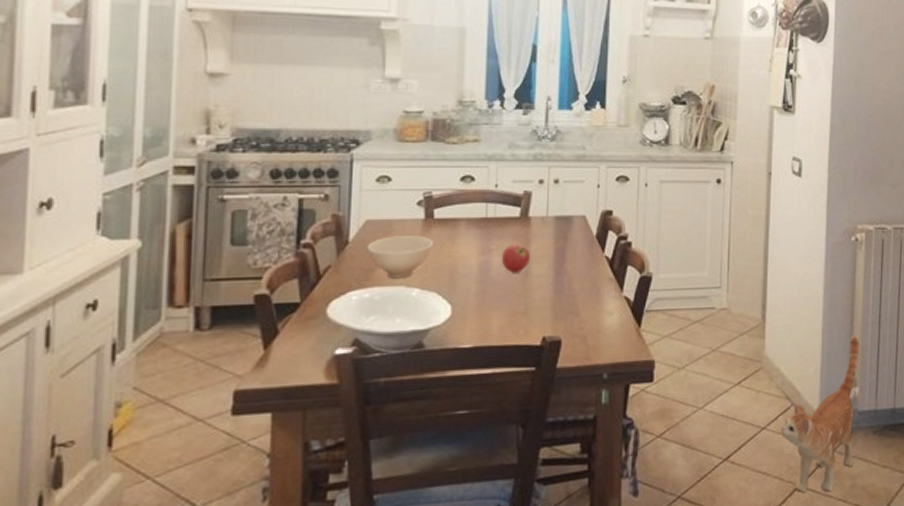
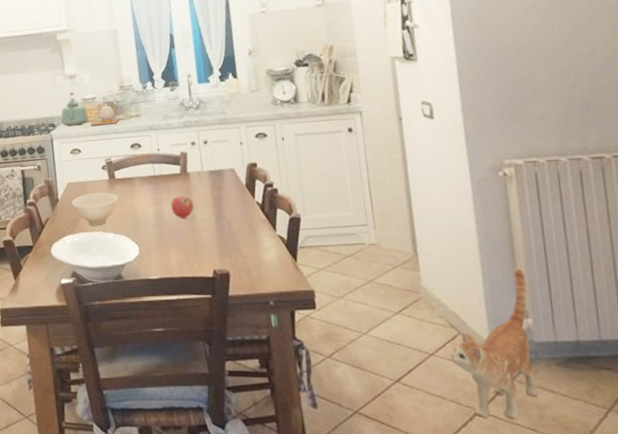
kettle: none [368,101,408,144] -> present [60,92,88,126]
teapot: none [409,120,451,148] -> present [90,103,120,126]

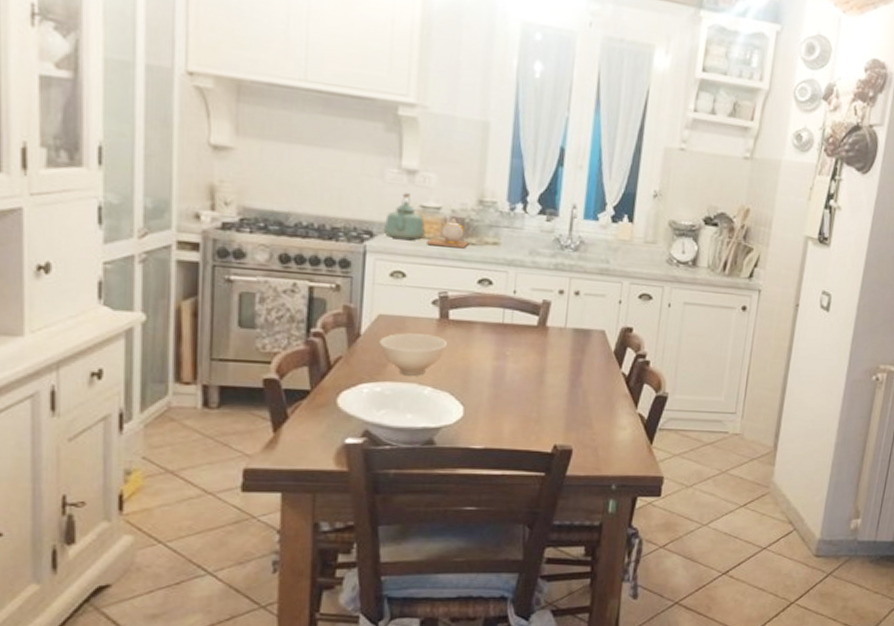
fruit: present [170,195,194,219] -> none [516,351,547,381]
cat: present [449,265,539,420] -> none [780,468,868,611]

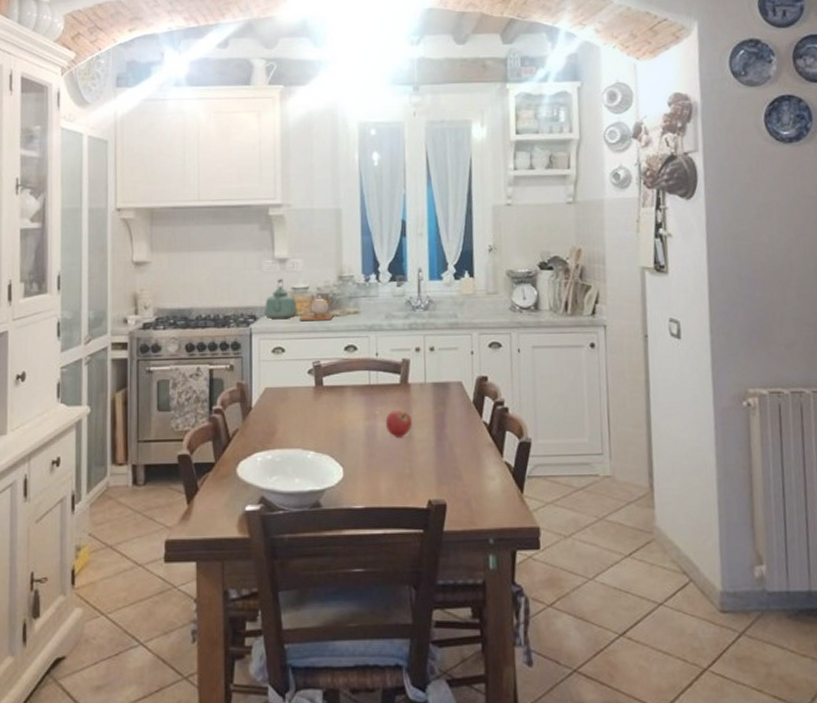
bowl: present [379,333,448,376] -> none [268,402,325,442]
fruit: none [516,351,547,381] -> present [385,409,413,437]

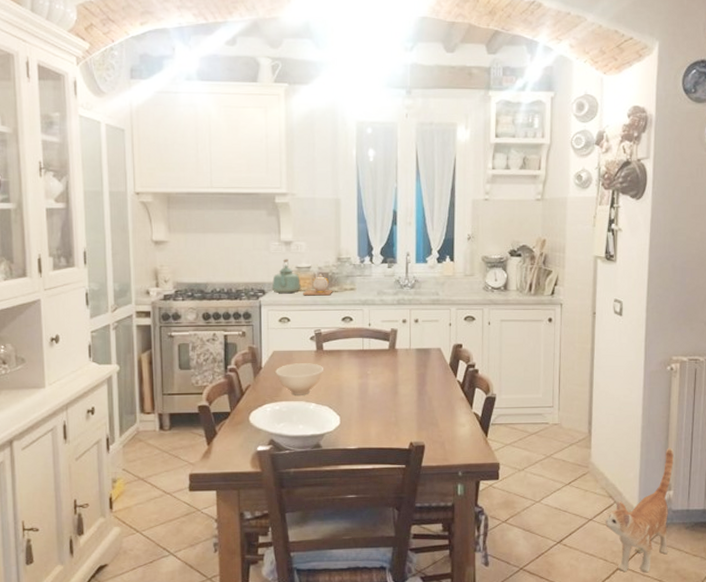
bowl: none [268,402,325,442] -> present [275,363,324,396]
fruit: present [385,409,413,437] -> none [376,370,399,393]
cat: none [679,506,767,679] -> present [604,447,674,573]

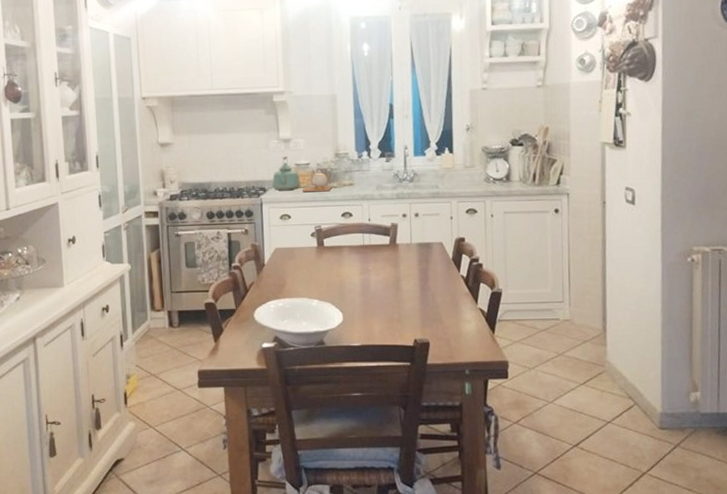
bowl: present [275,363,324,396] -> none [278,259,326,292]
cat: present [604,447,674,573] -> none [624,344,700,481]

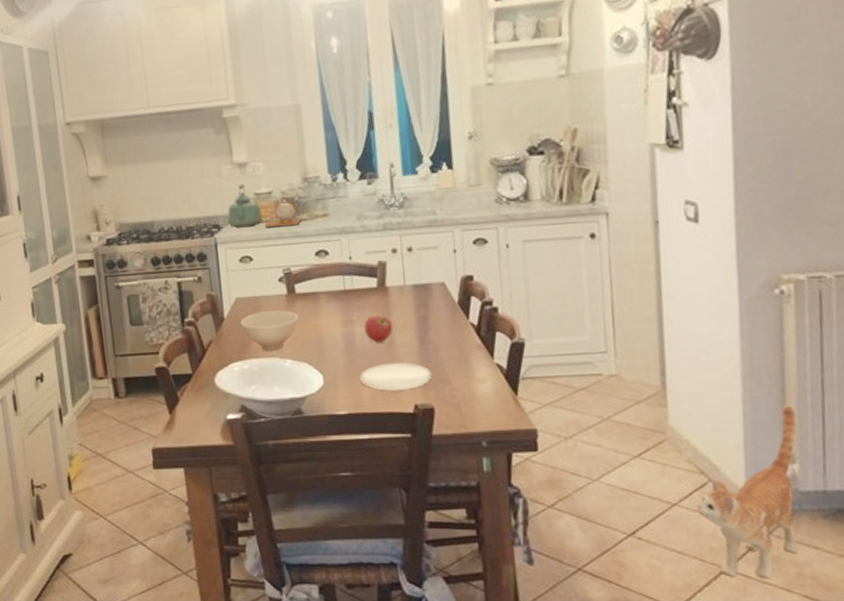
bowl: none [278,259,326,292] -> present [240,310,299,351]
plate: none [372,304,430,328] -> present [360,362,433,392]
fruit: none [377,265,401,289] -> present [363,313,393,343]
cat: none [624,344,700,481] -> present [696,402,798,579]

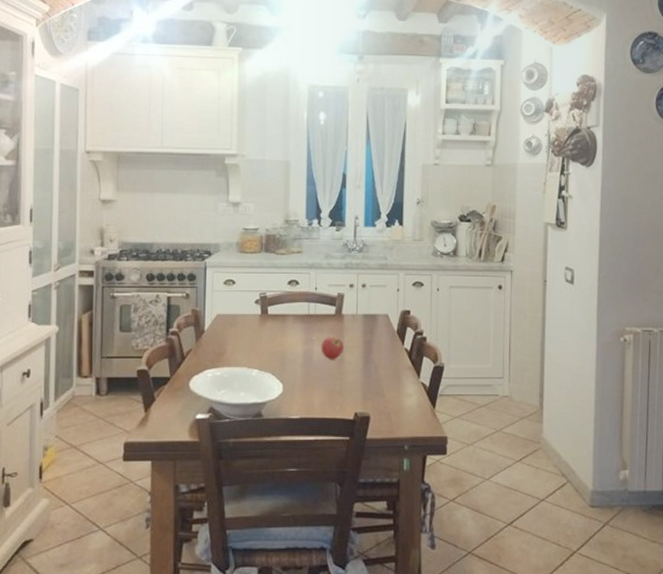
kettle: present [227,185,262,227] -> none [217,220,247,255]
bowl: present [240,310,299,351] -> none [218,327,268,361]
teapot: present [264,199,302,228] -> none [248,236,280,258]
plate: present [360,362,433,392] -> none [313,377,371,401]
cat: present [696,402,798,579] -> none [557,422,629,560]

